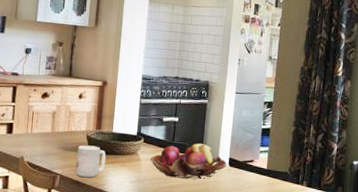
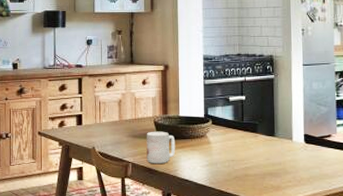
fruit basket: present [150,143,226,179] -> none [220,121,302,159]

